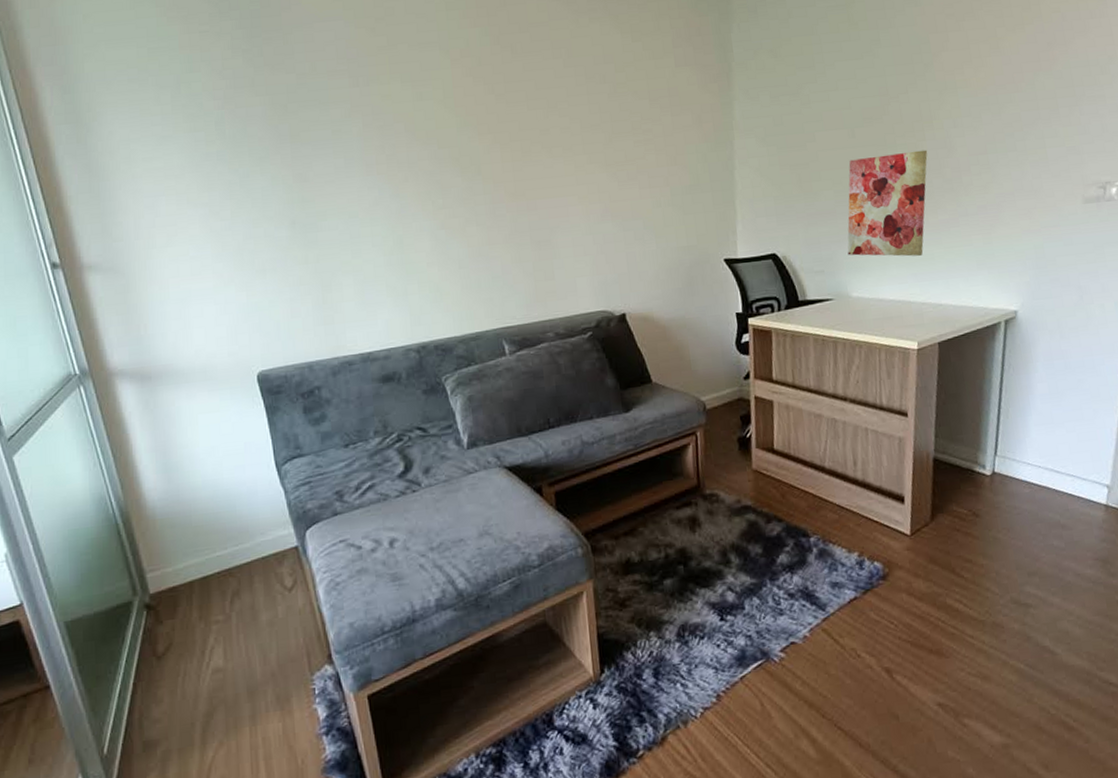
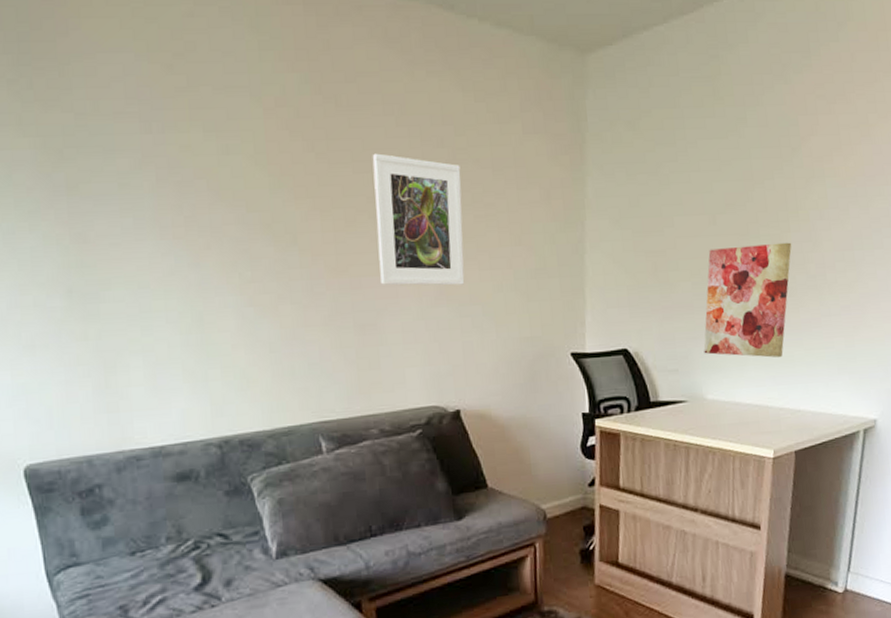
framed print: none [543,92,627,206] -> present [372,153,465,286]

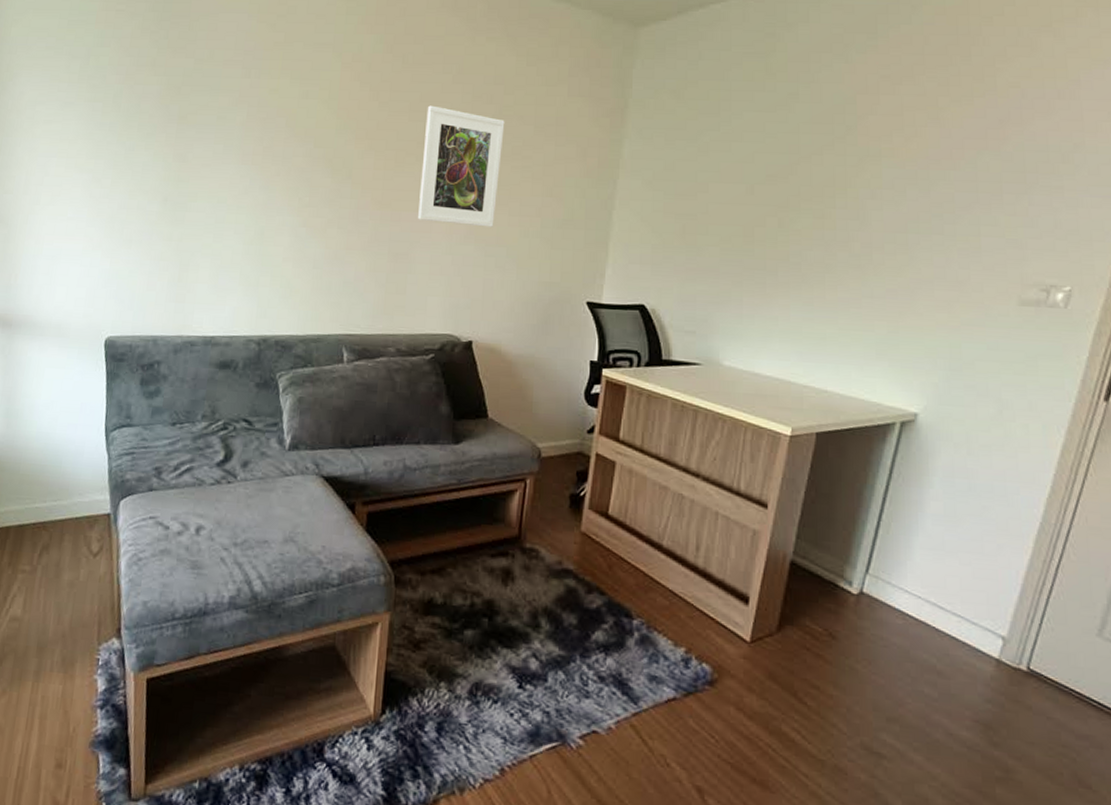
wall art: present [703,242,792,358] -> none [725,217,836,333]

